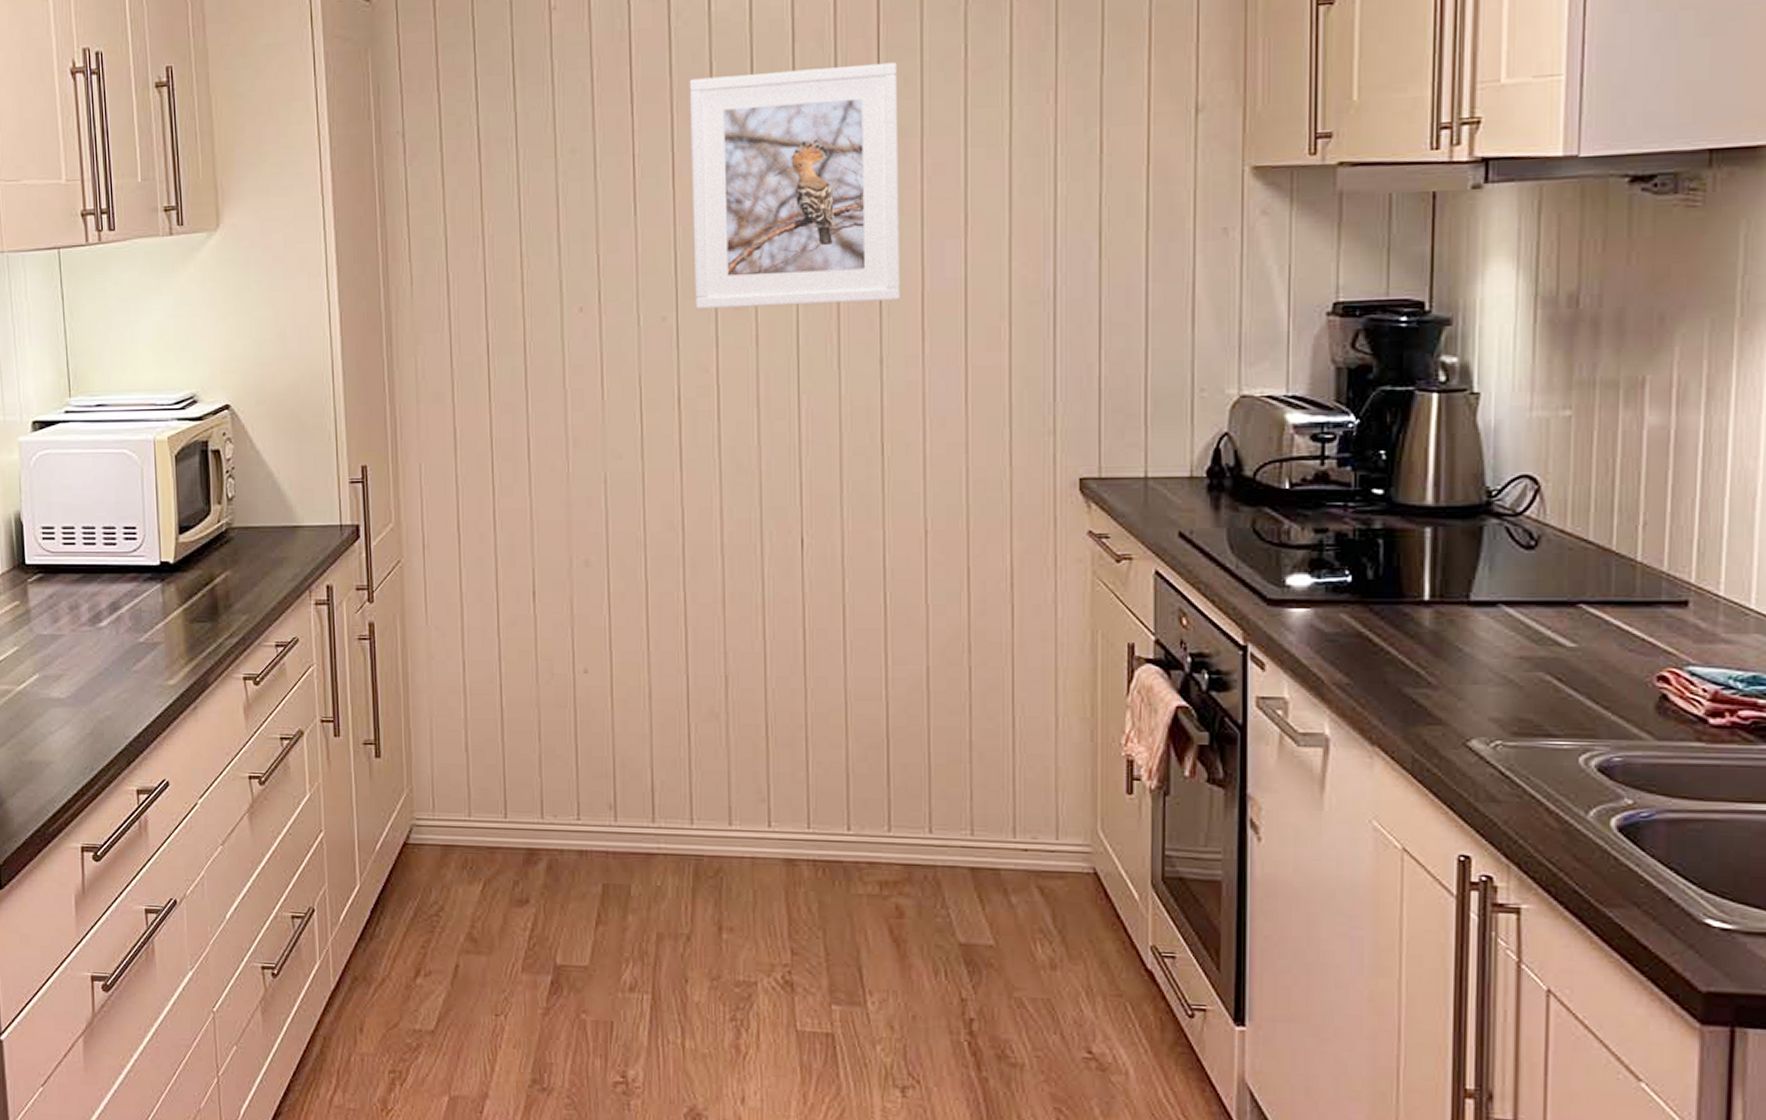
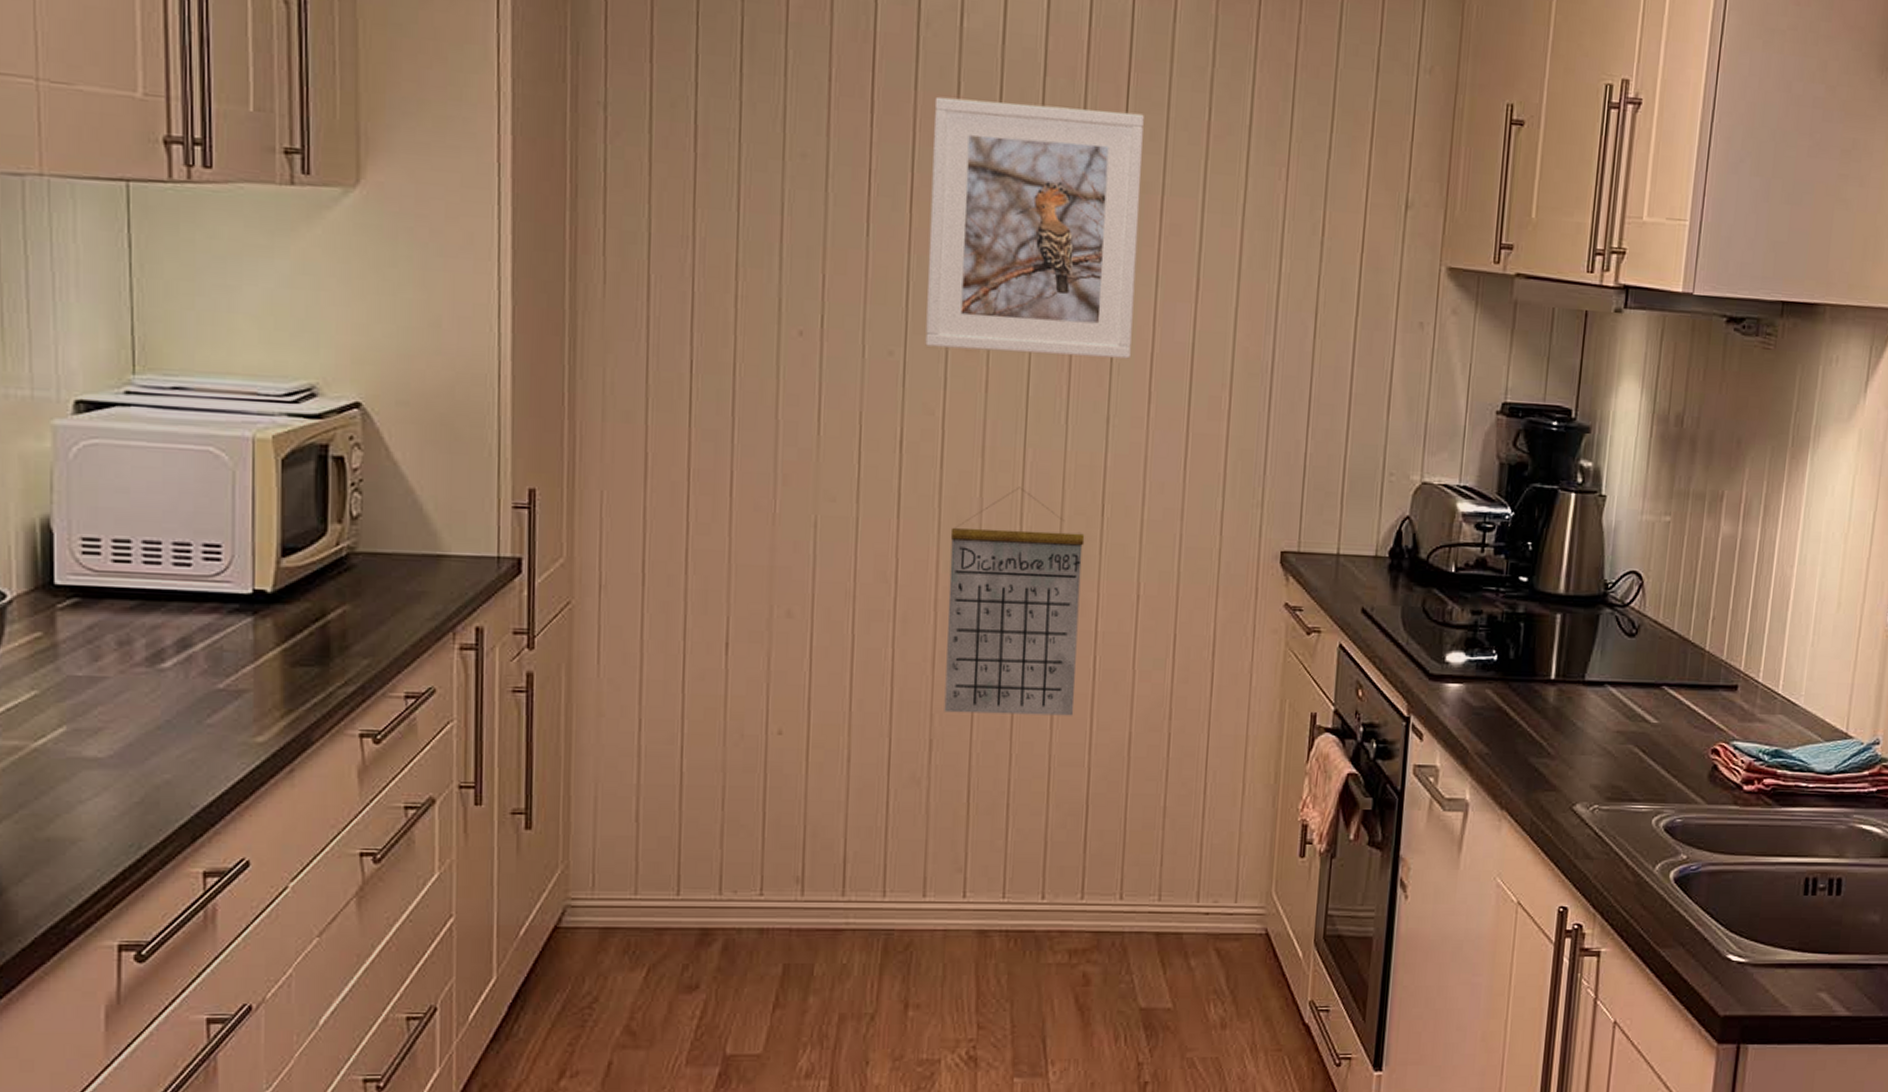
calendar: none [731,432,867,651] -> present [944,486,1085,716]

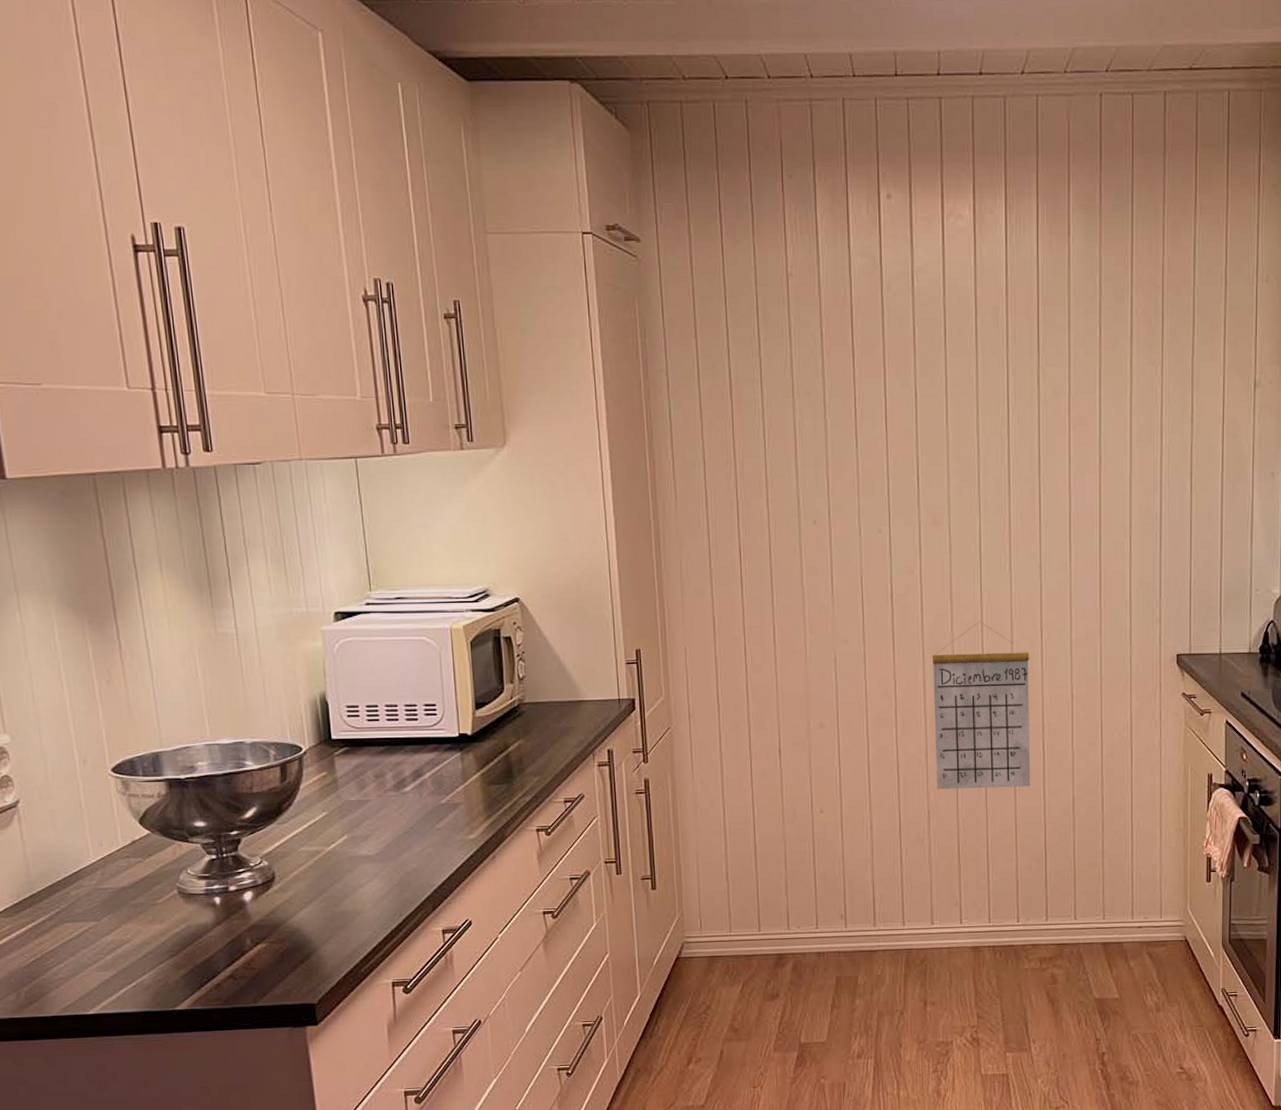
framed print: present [925,96,1144,359] -> none [897,336,1055,523]

